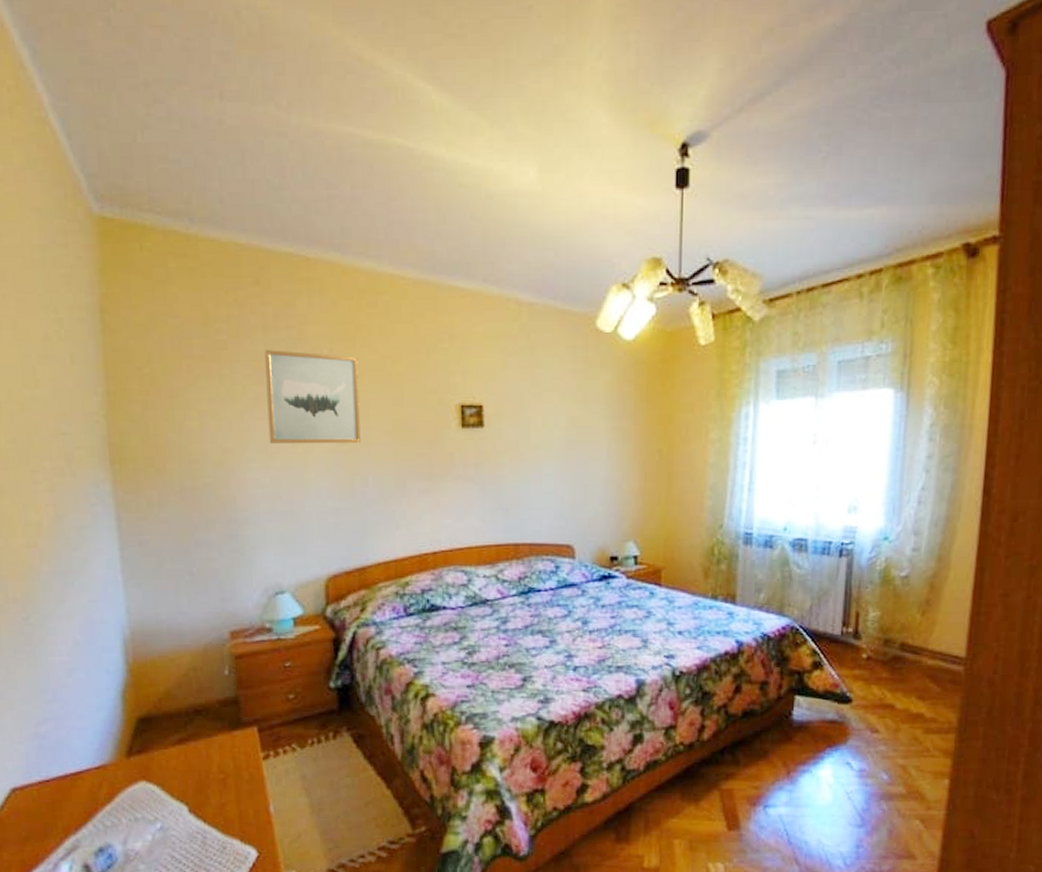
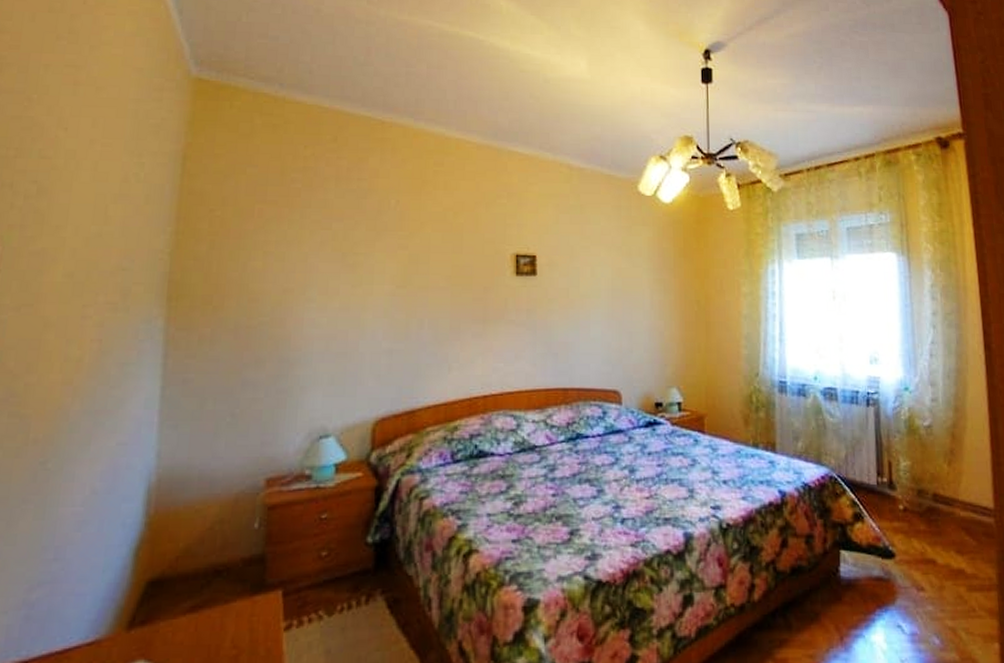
wall art: present [264,350,361,445] -> none [330,199,422,287]

